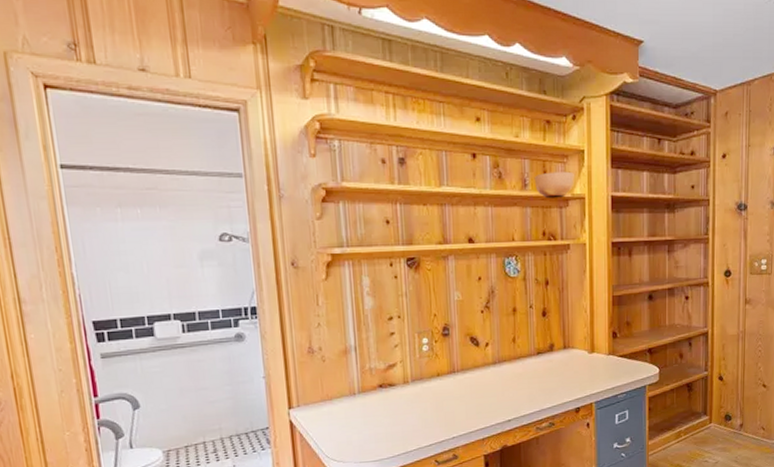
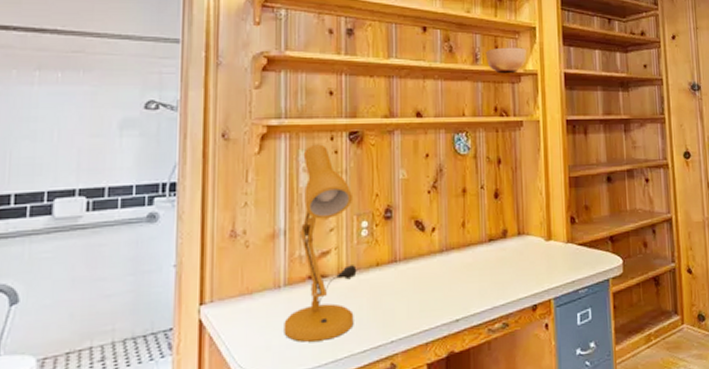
desk lamp: none [361,270,422,438] -> present [284,144,358,342]

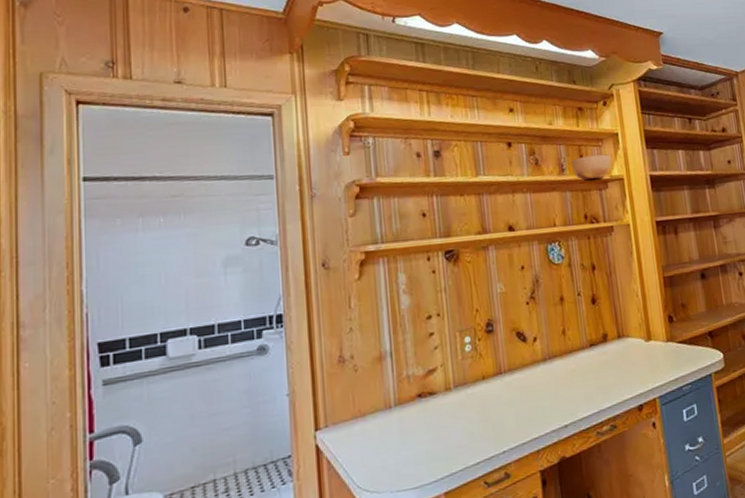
desk lamp: present [284,144,358,342] -> none [397,265,466,459]

